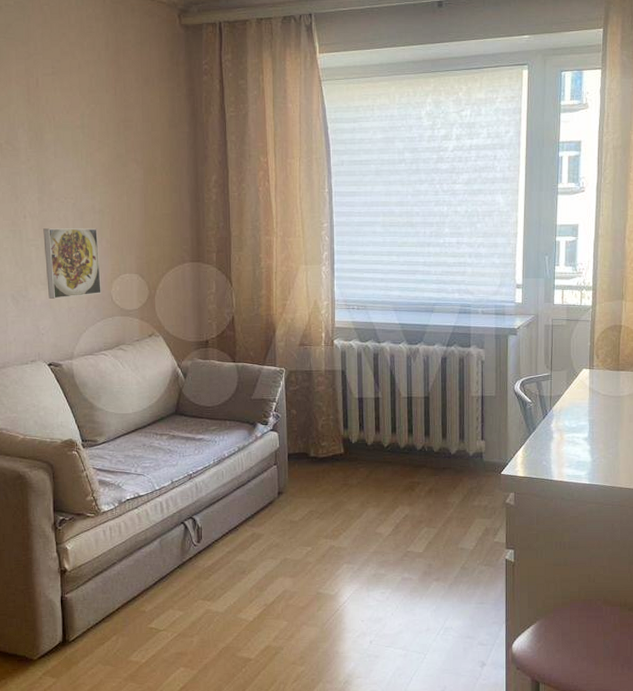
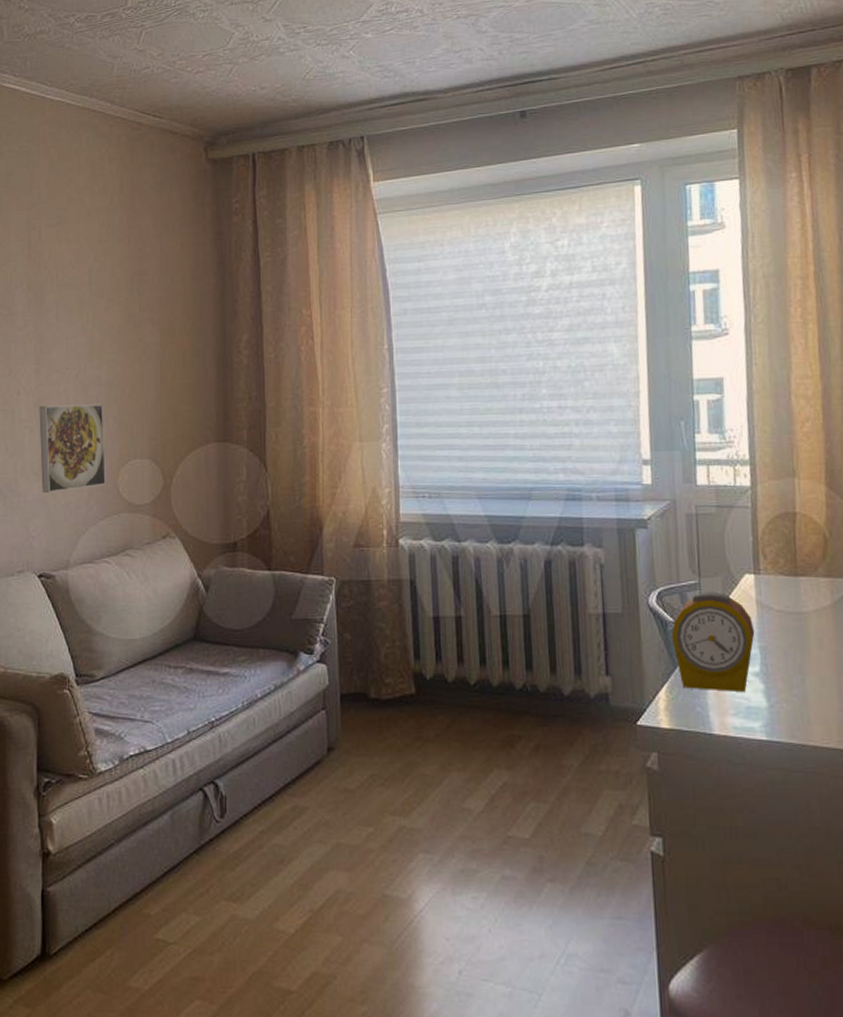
alarm clock: none [529,381,587,451] -> present [671,591,755,692]

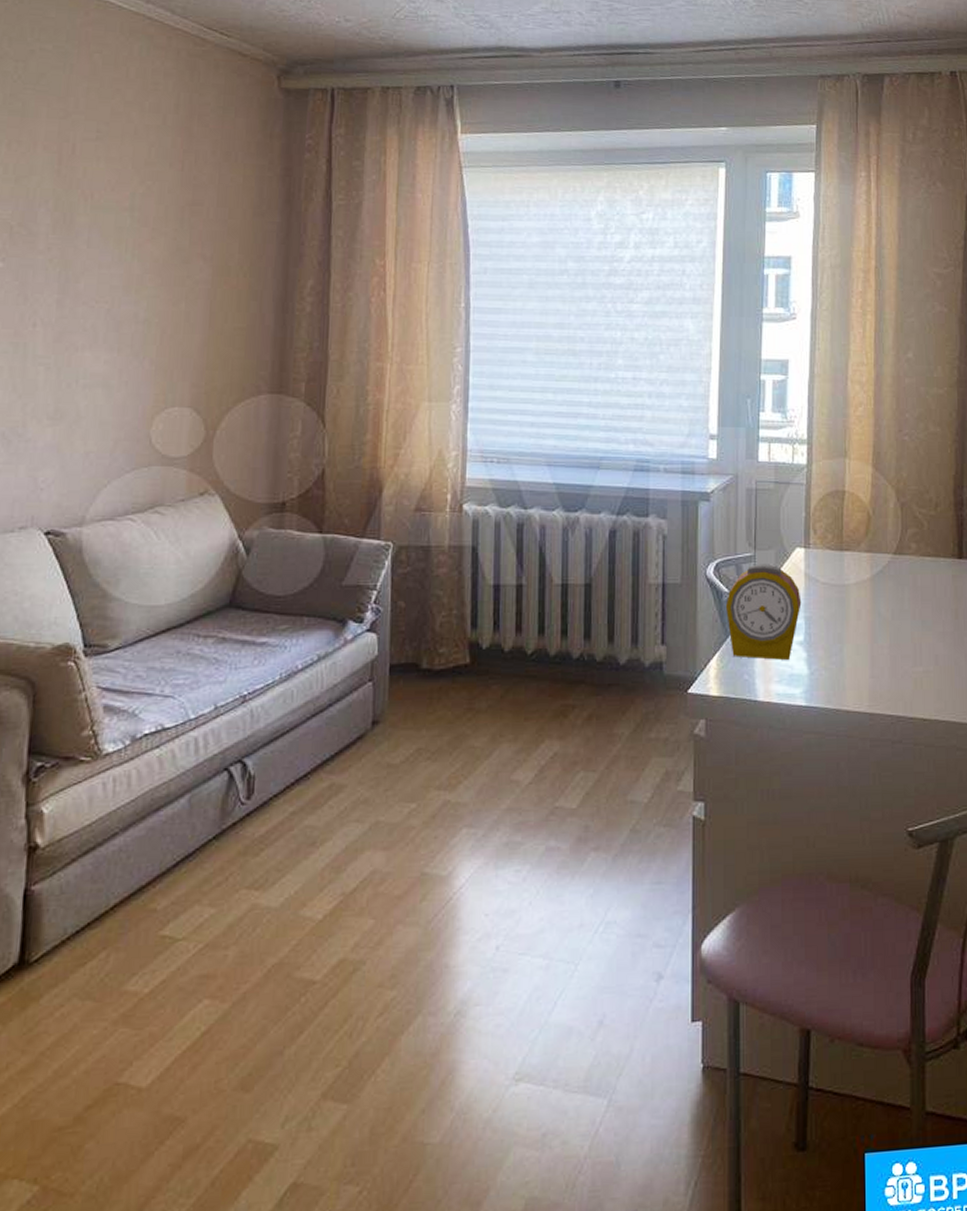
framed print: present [39,404,106,493] -> none [56,341,139,439]

